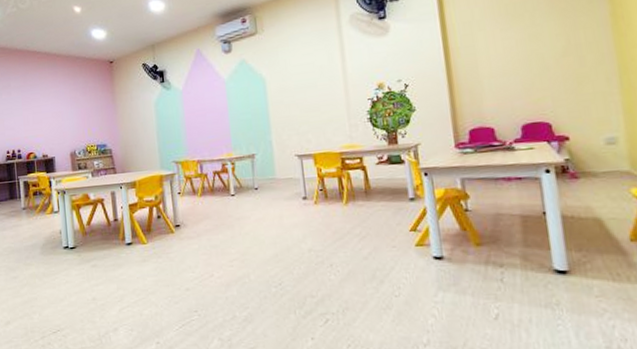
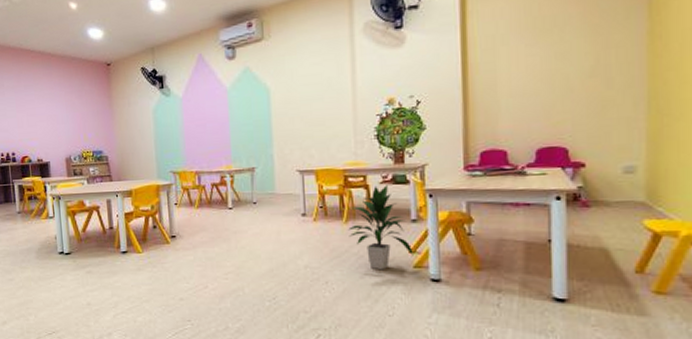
indoor plant: none [347,166,415,250] -> present [347,185,414,270]

